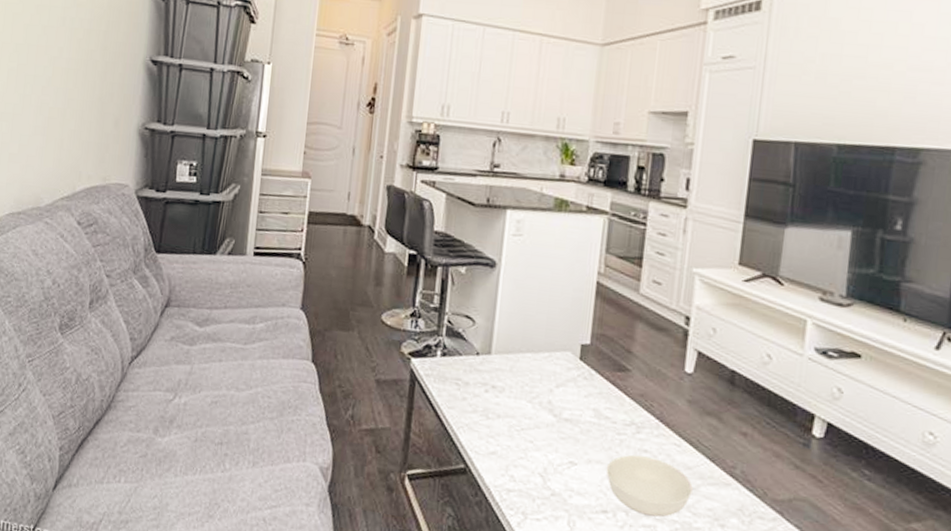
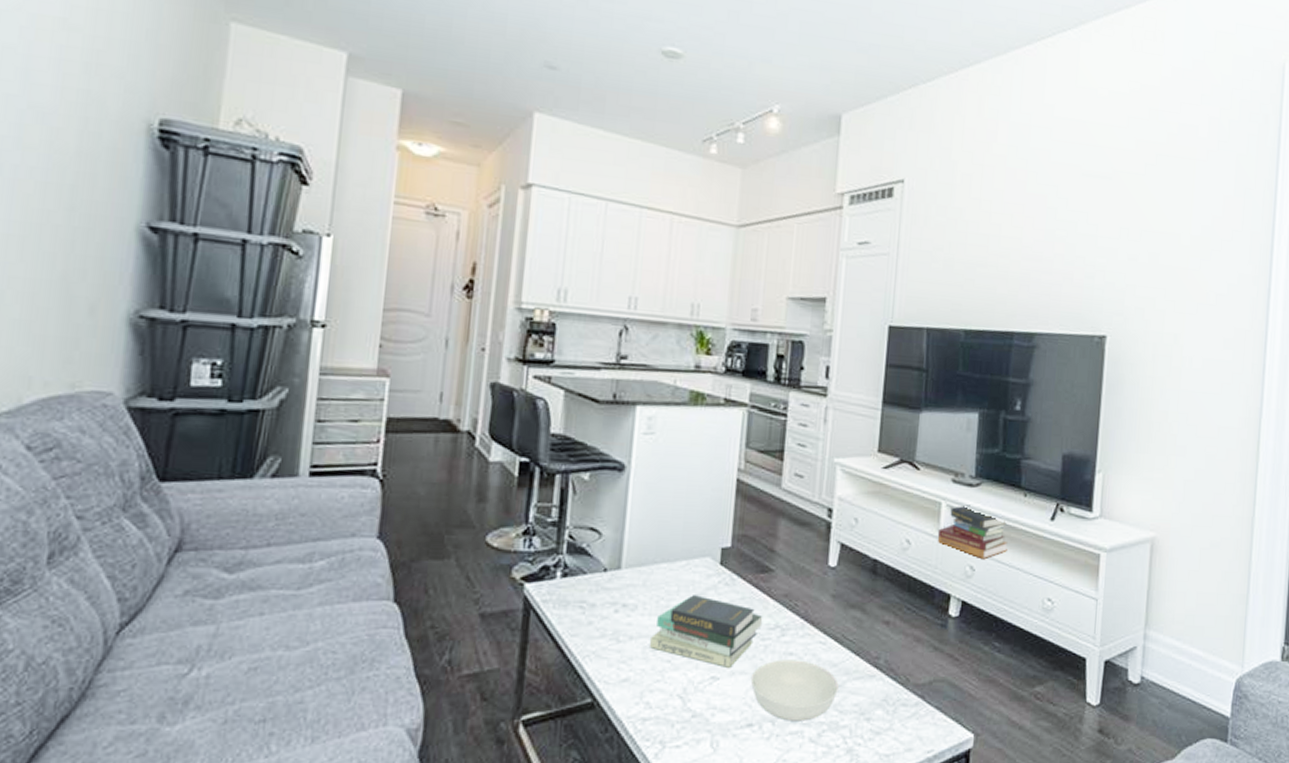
books: none [515,384,619,456] -> present [650,595,763,668]
books: none [801,325,883,383] -> present [937,505,1008,560]

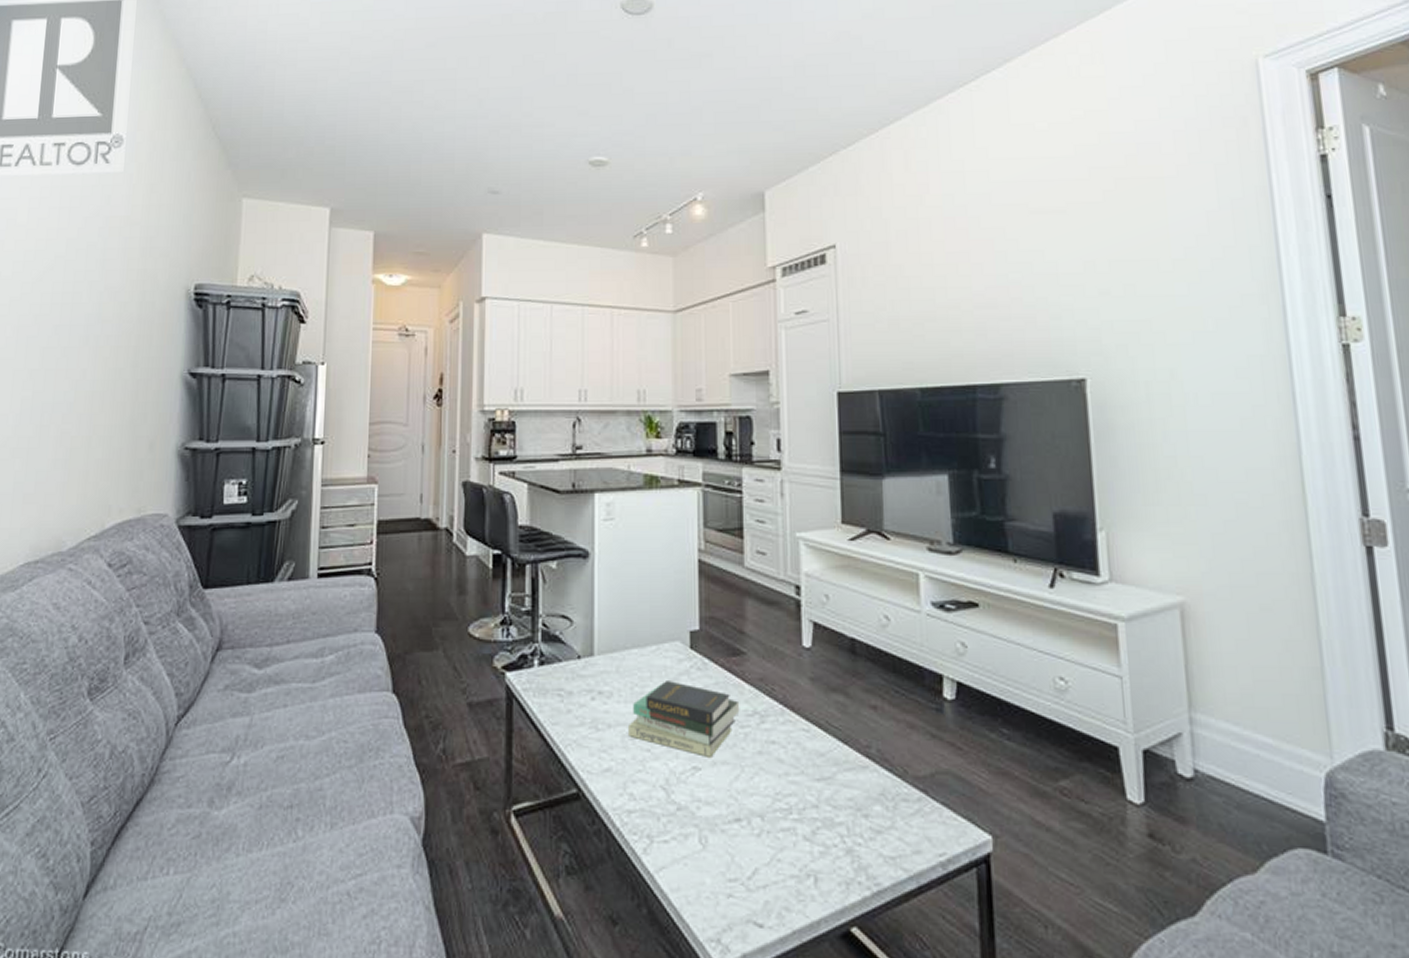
bowl: present [750,659,839,721] -> none [733,748,829,817]
books: present [937,505,1008,560] -> none [918,575,1002,635]

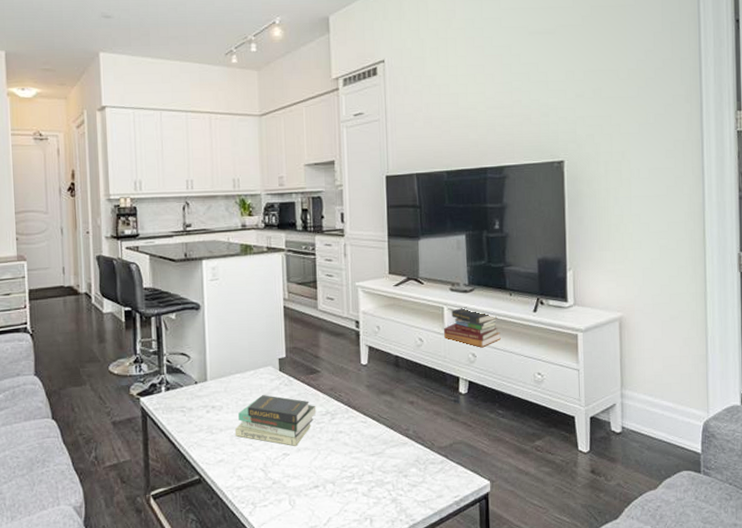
books: none [918,575,1002,635] -> present [443,307,501,348]

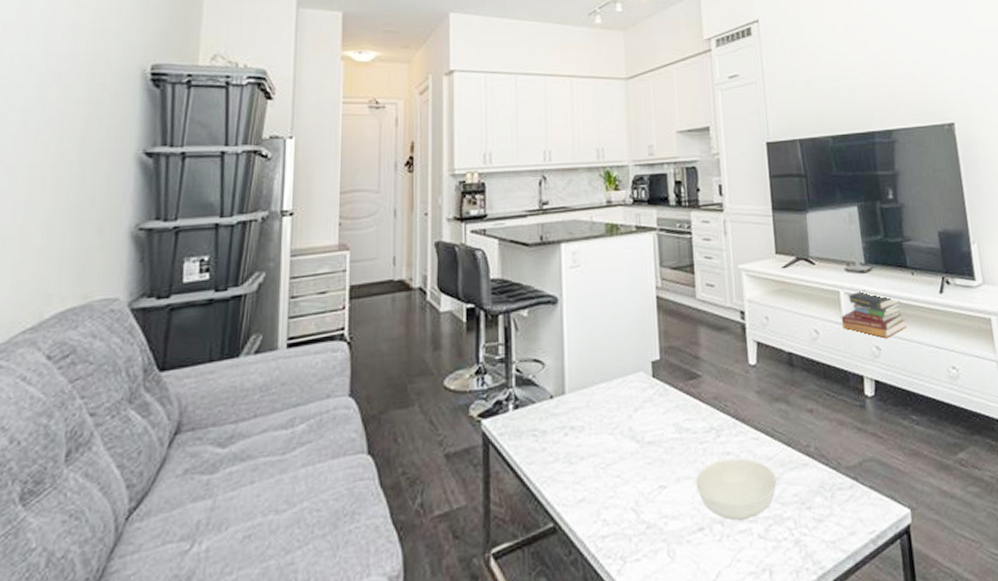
books: present [235,395,317,446] -> none [600,409,699,475]
bowl: none [312,436,380,482] -> present [695,458,777,521]

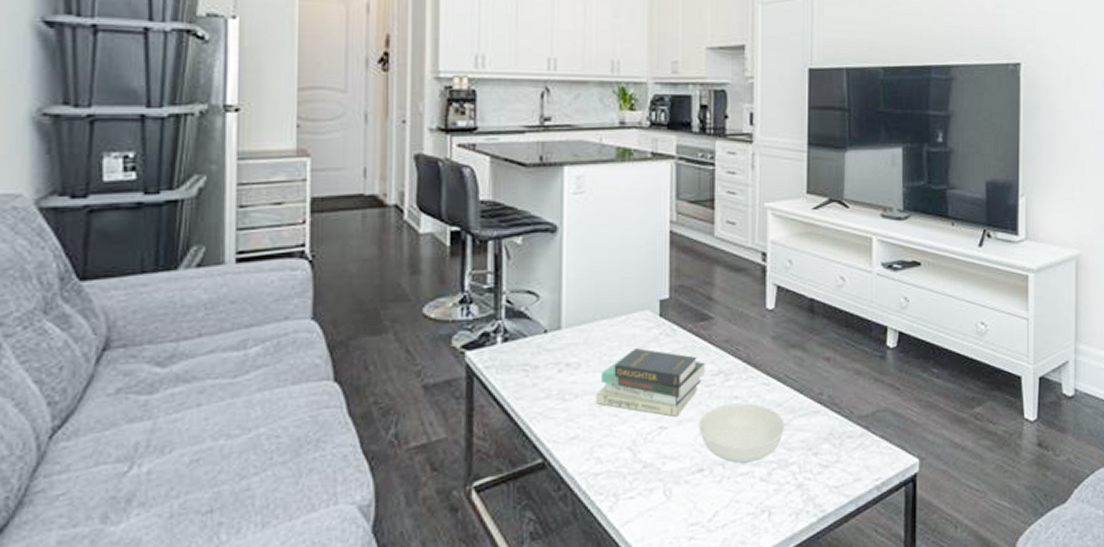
books: none [600,409,699,475] -> present [596,348,706,417]
books: present [841,290,906,339] -> none [870,238,939,290]

